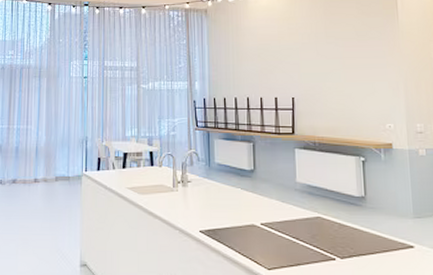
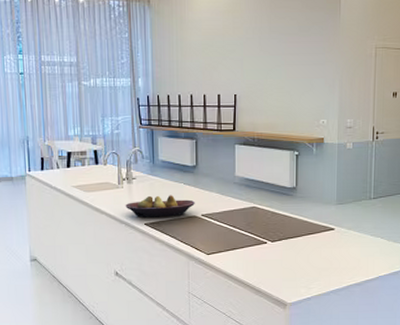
fruit bowl: none [179,200,253,225] -> present [125,195,195,218]

